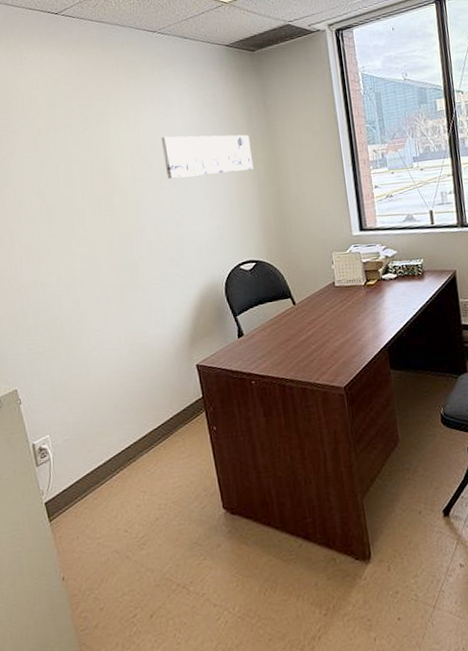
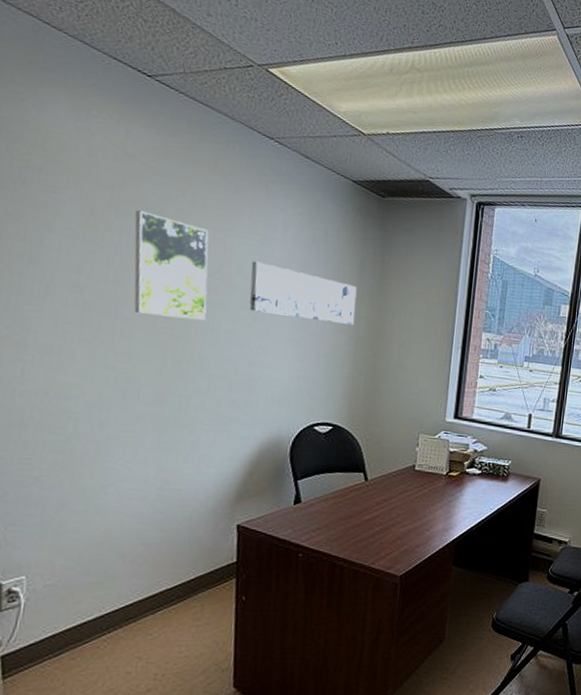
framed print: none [68,121,136,204] -> present [134,210,209,320]

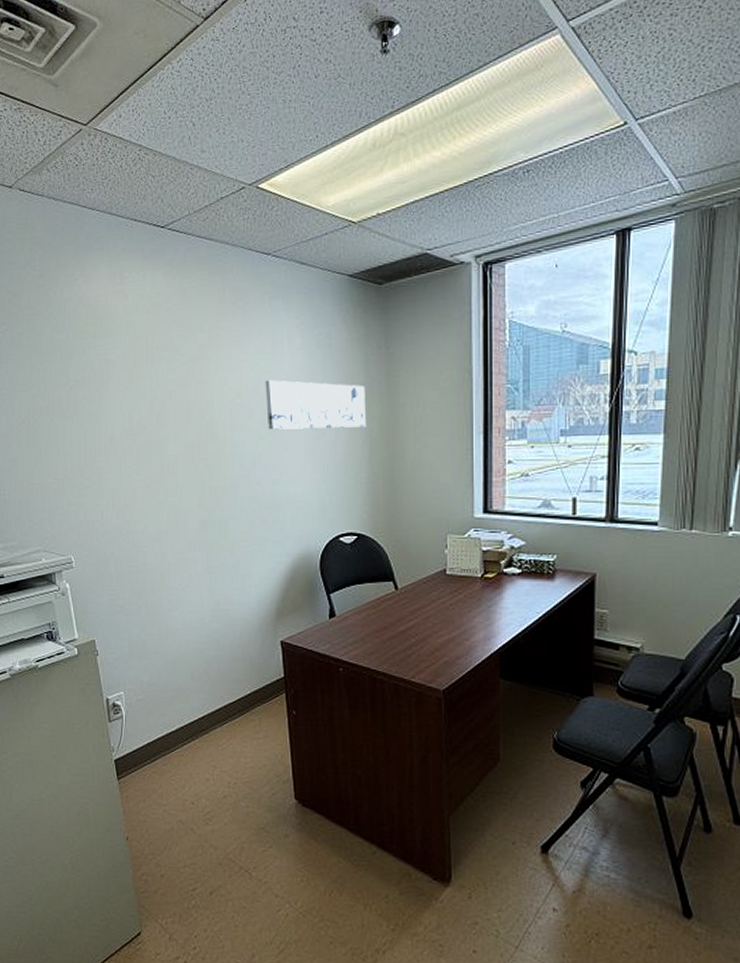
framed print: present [134,210,209,320] -> none [166,354,232,449]

